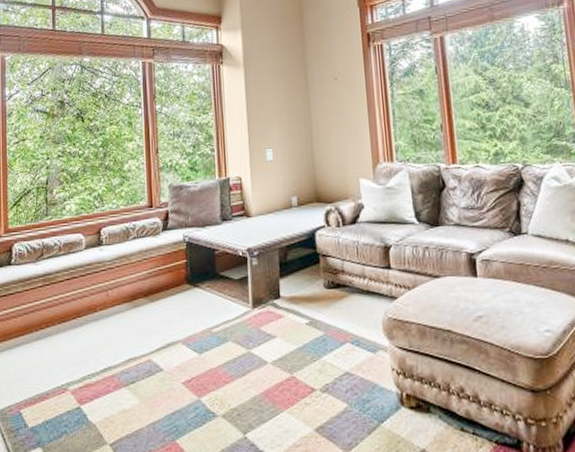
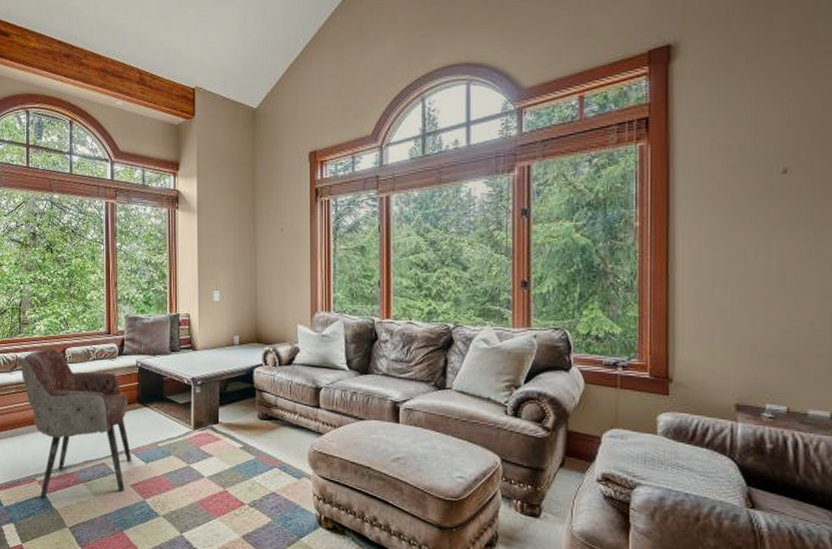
armchair: none [48,230,183,412] -> present [21,349,132,499]

